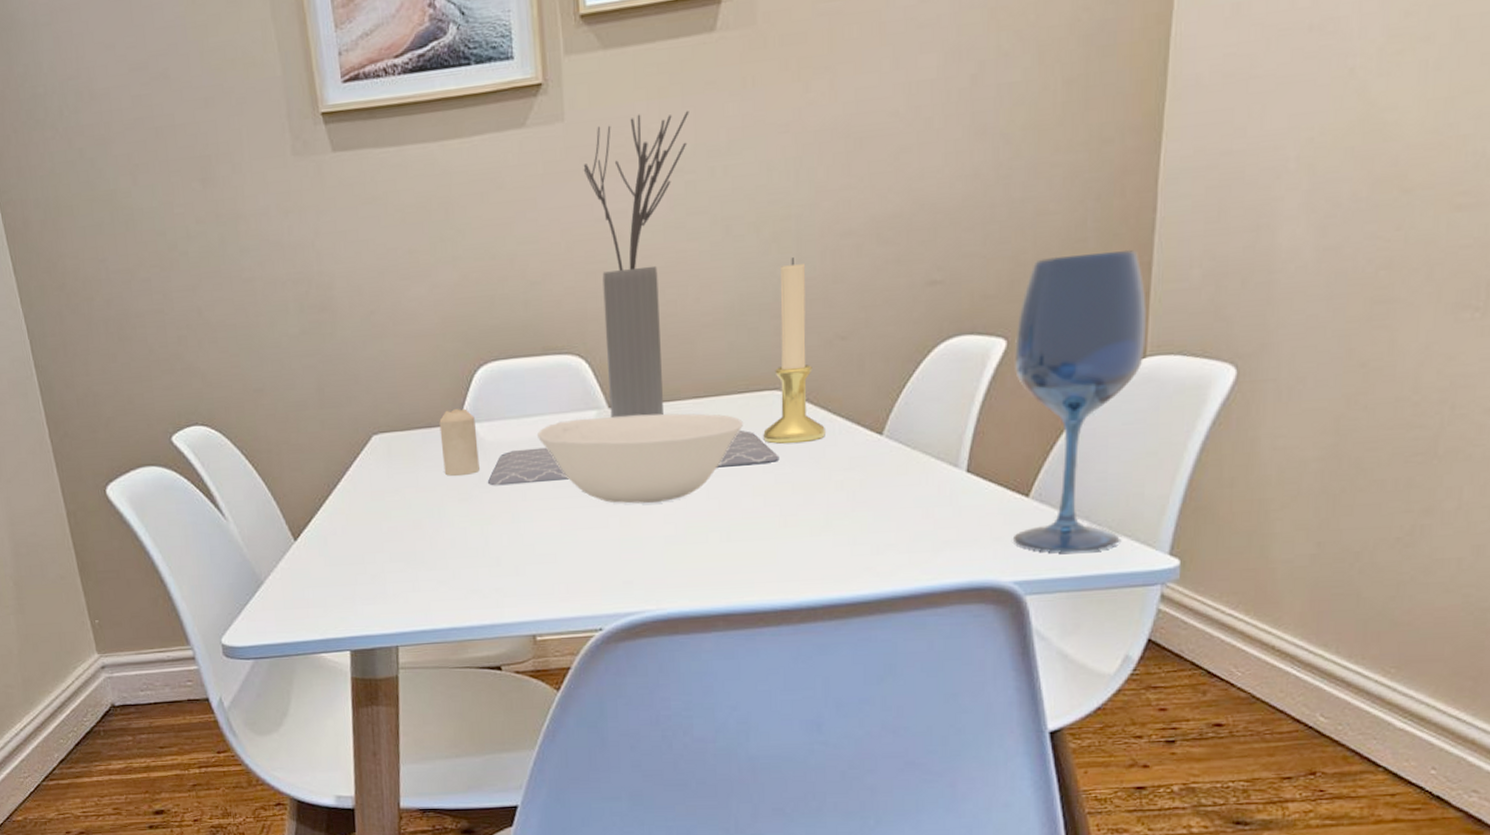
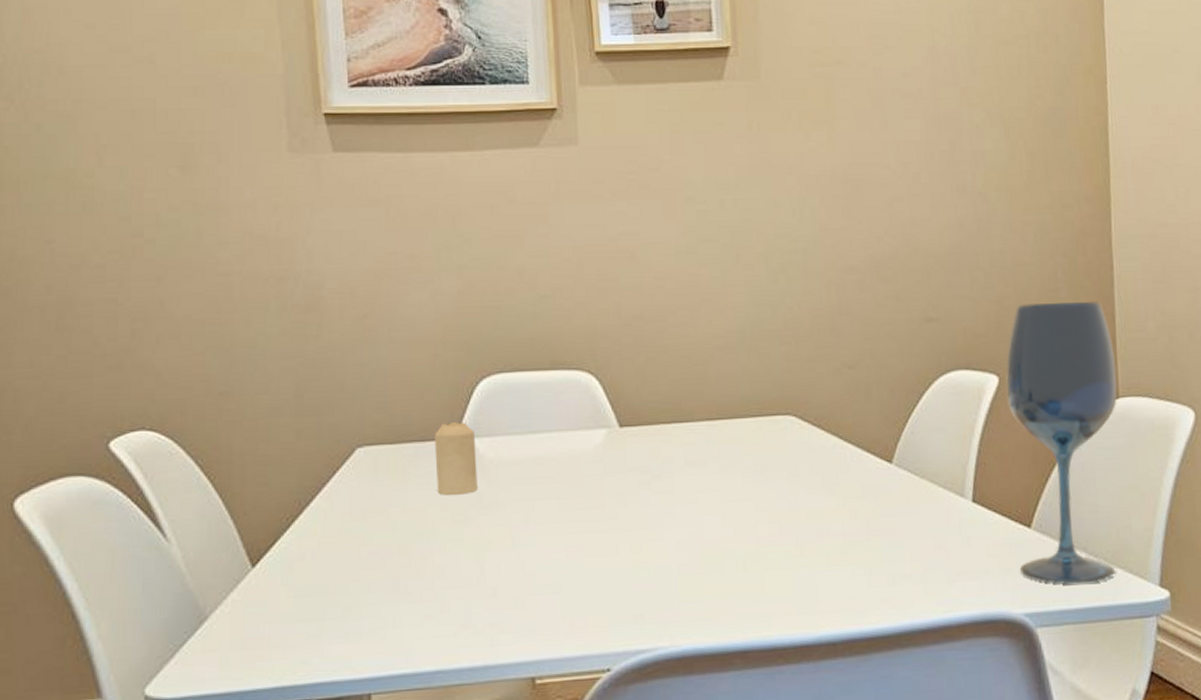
placemat: present [487,430,780,486] -> none [485,454,794,508]
bowl: present [537,413,743,504] -> none [543,435,757,529]
vase: present [583,111,689,419] -> none [596,145,700,438]
candle holder: present [763,257,827,445] -> none [777,288,839,470]

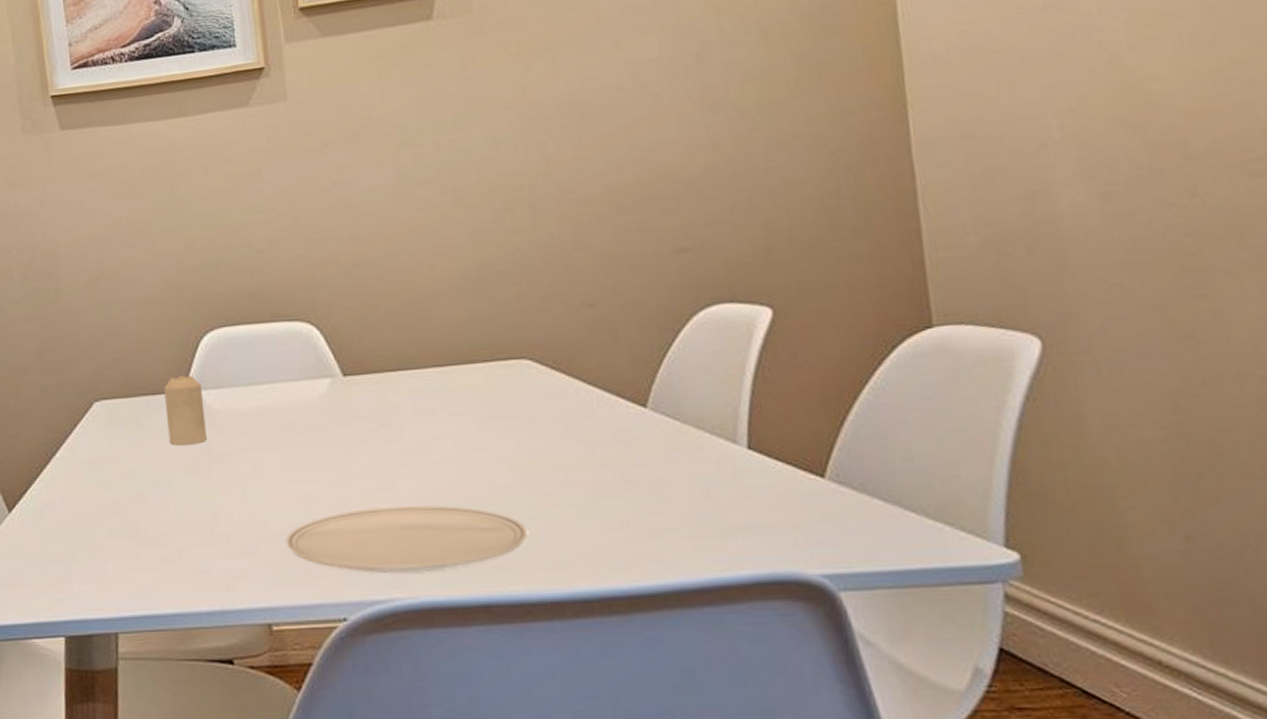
plate: none [554,555,784,623] -> present [285,505,528,573]
wineglass: present [1005,301,1119,584] -> none [781,217,942,543]

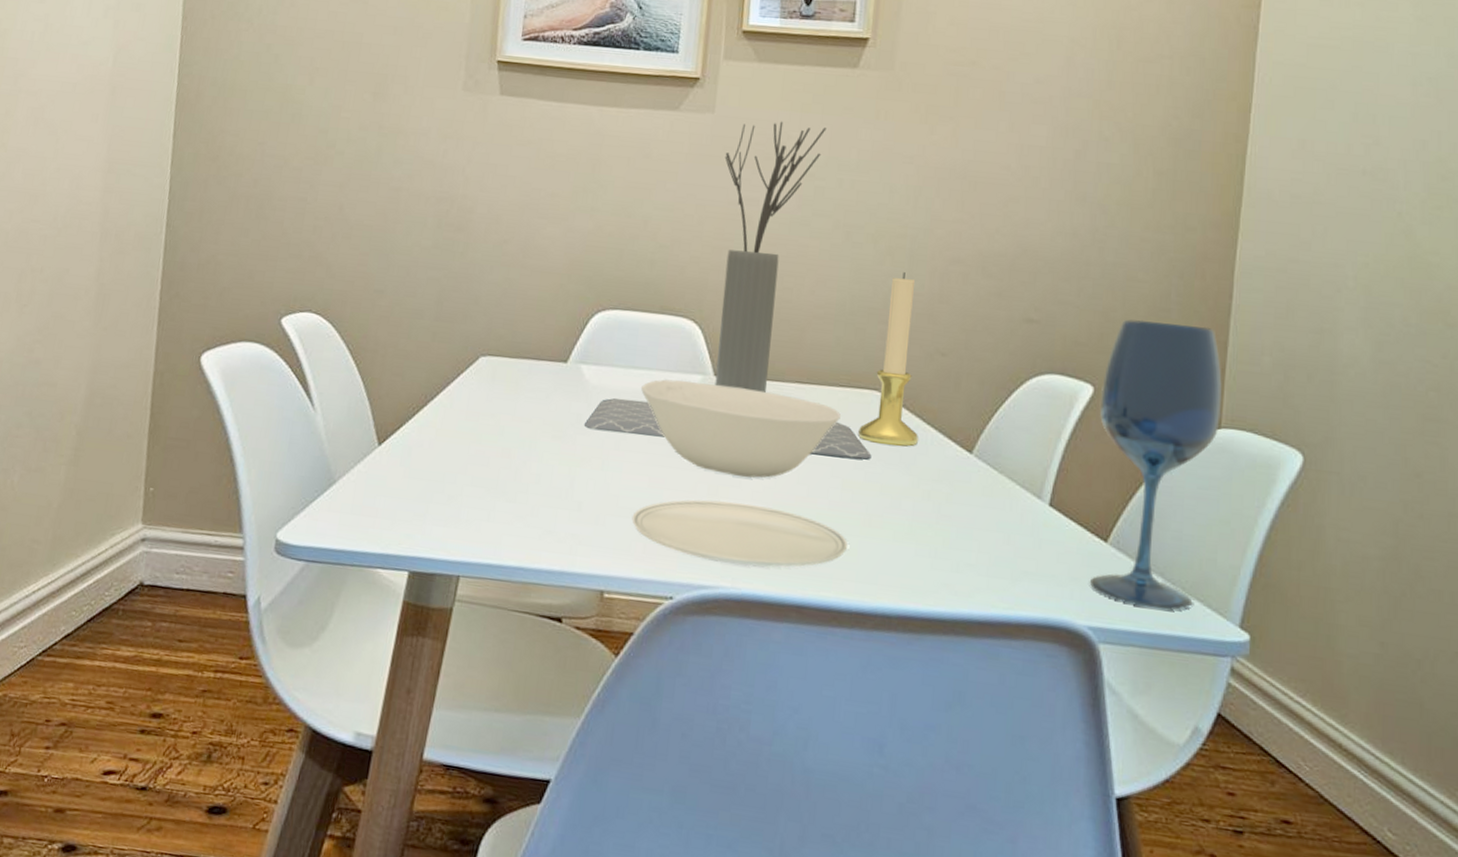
candle: present [164,375,207,447] -> none [543,346,584,414]
placemat: none [215,400,534,457] -> present [583,397,872,460]
bowl: none [268,382,490,479] -> present [641,379,841,478]
vase: none [307,90,411,387] -> present [715,121,827,394]
candle holder: none [513,226,584,417] -> present [858,272,919,447]
wineglass: none [781,217,942,543] -> present [1089,319,1222,610]

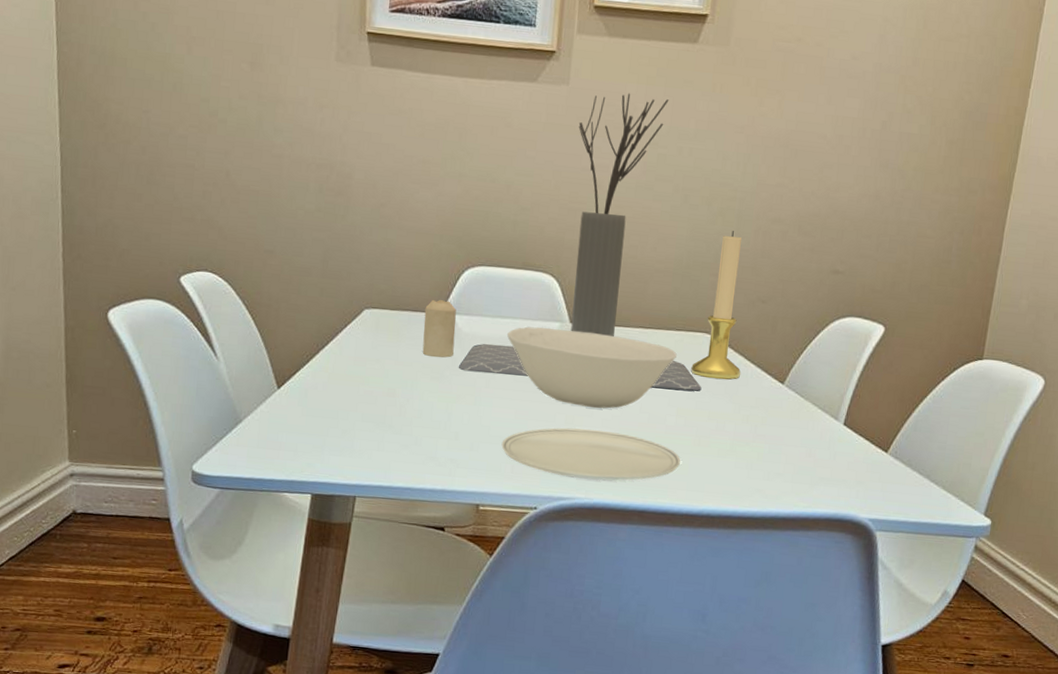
candle: none [543,346,584,414] -> present [422,299,456,358]
wineglass: present [1089,319,1222,610] -> none [871,270,988,504]

